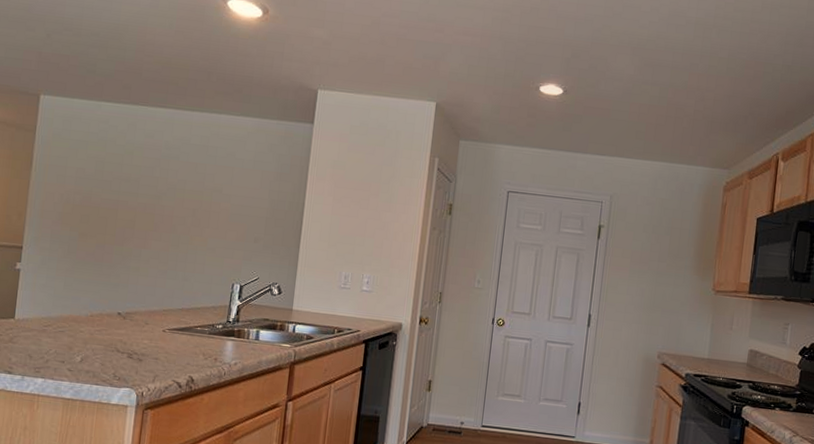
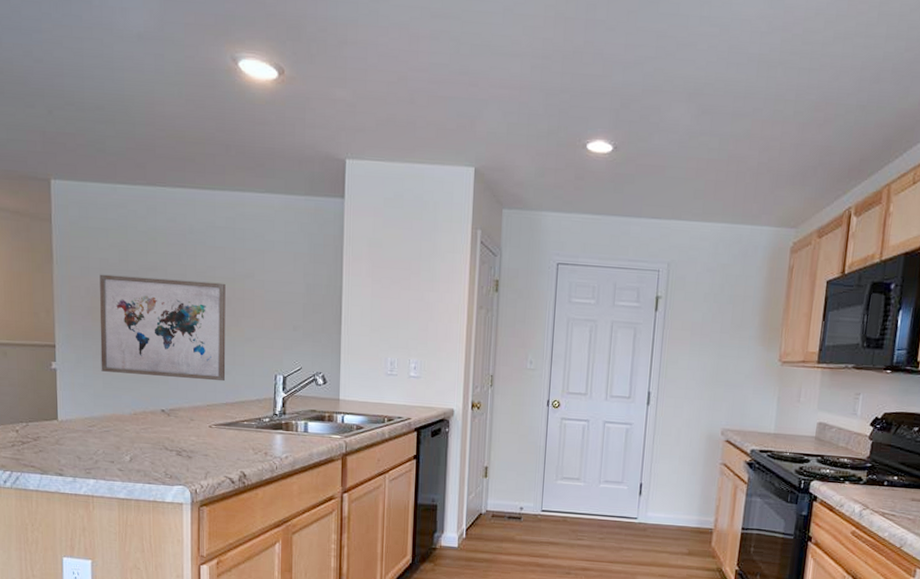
wall art: none [64,182,194,288] -> present [100,274,226,382]

